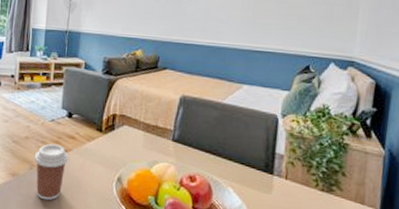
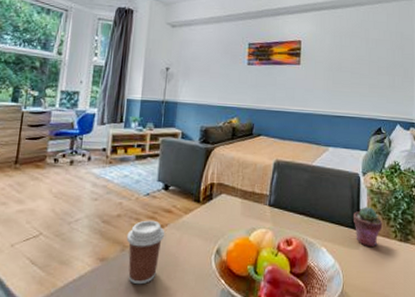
potted succulent: none [267,151,302,194] -> present [353,206,383,248]

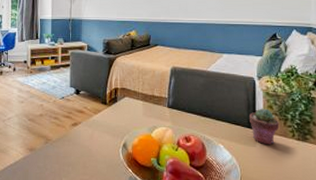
coffee cup: present [126,220,165,285] -> none [48,119,79,171]

